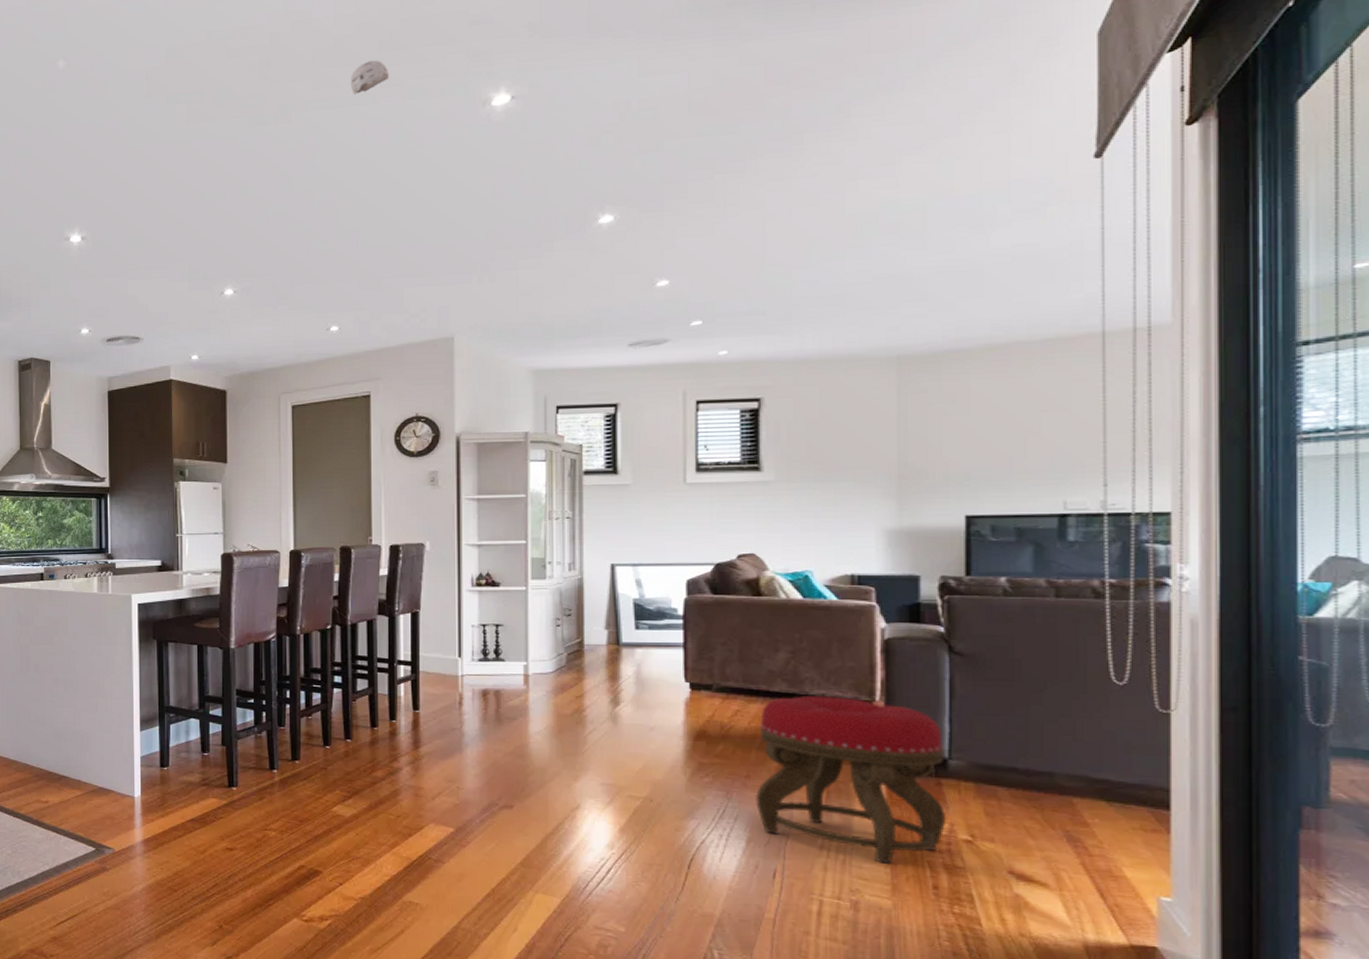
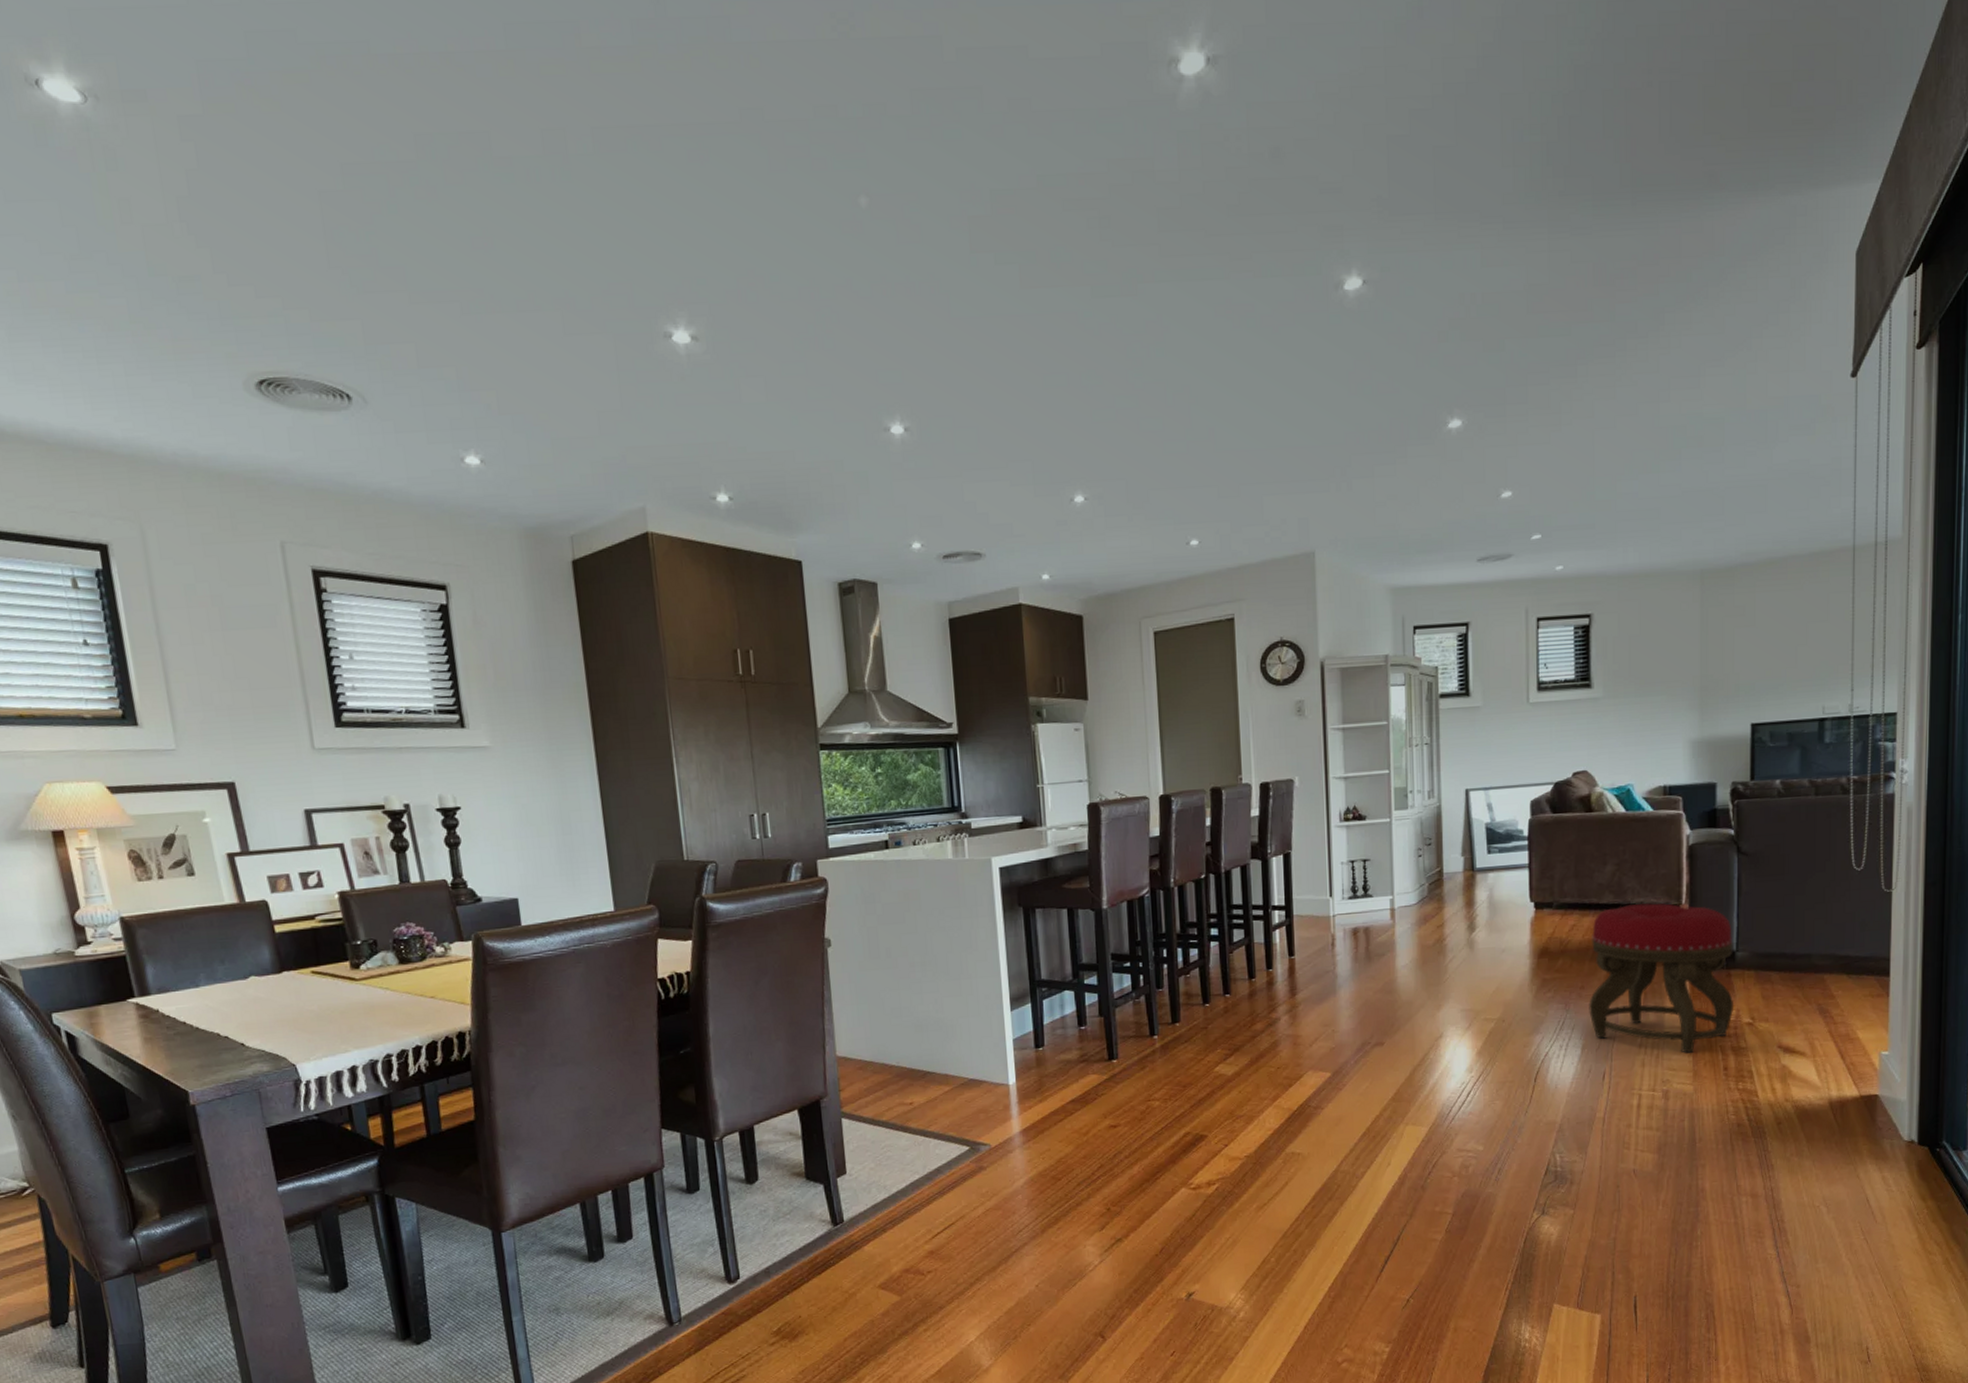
smoke detector: present [351,60,389,95] -> none [1199,227,1239,267]

